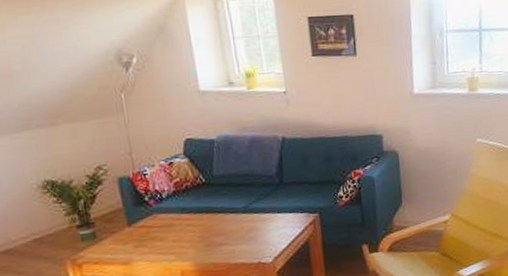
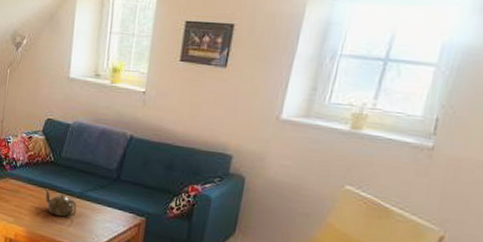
teapot: none [203,213,246,239] -> present [44,188,77,217]

